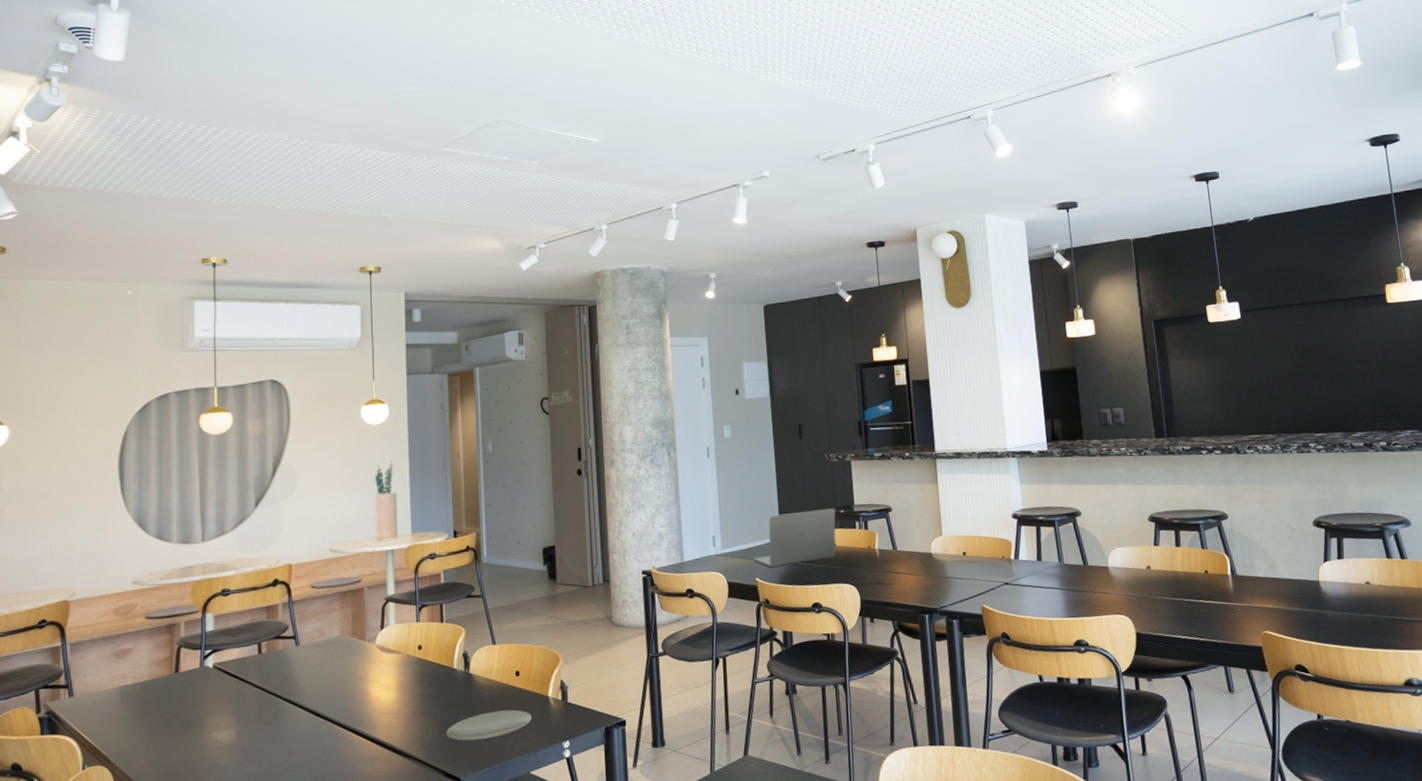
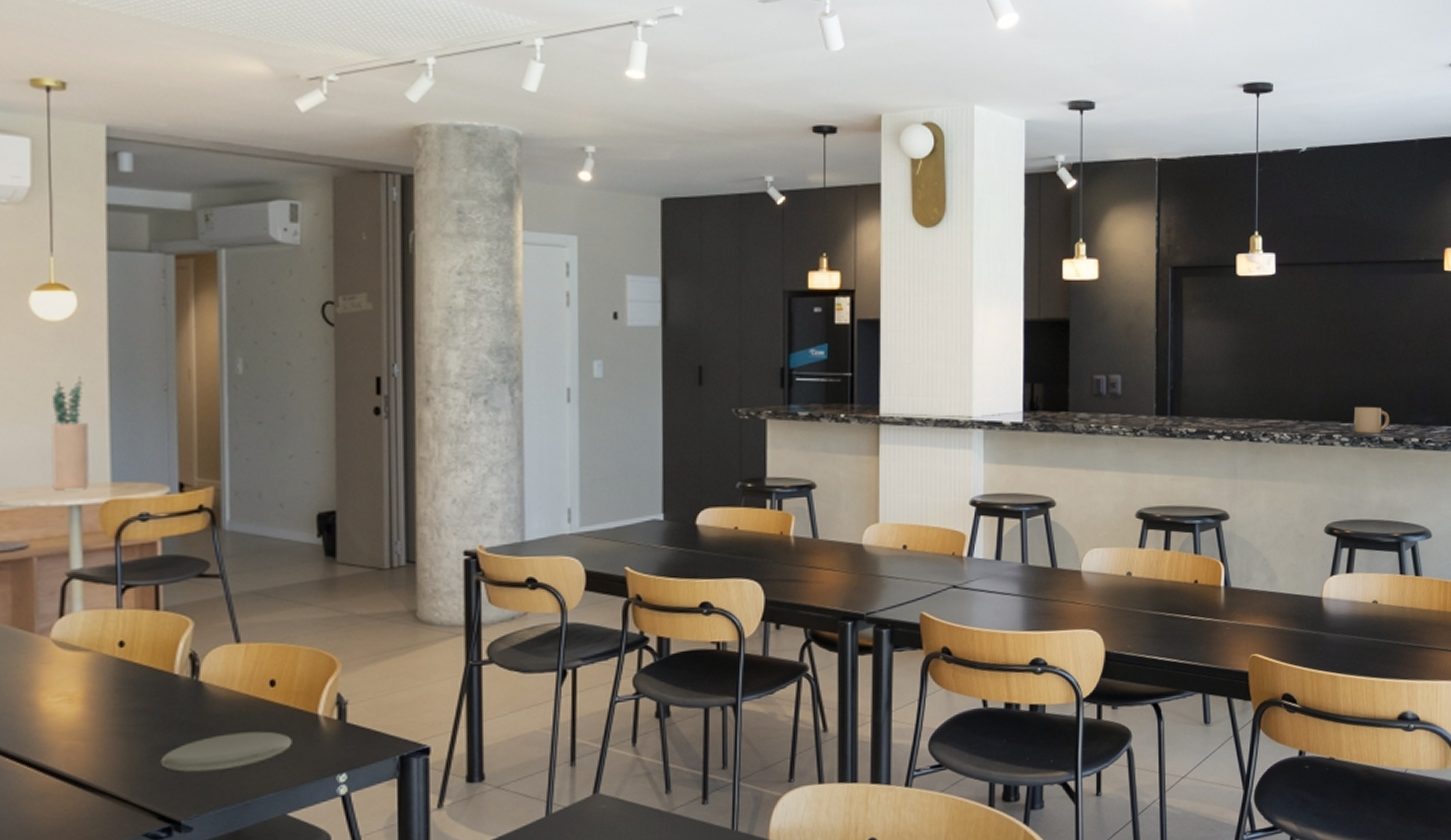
laptop: present [753,508,836,567] -> none [623,480,740,553]
mug: none [1324,418,1358,442] -> present [1353,406,1390,435]

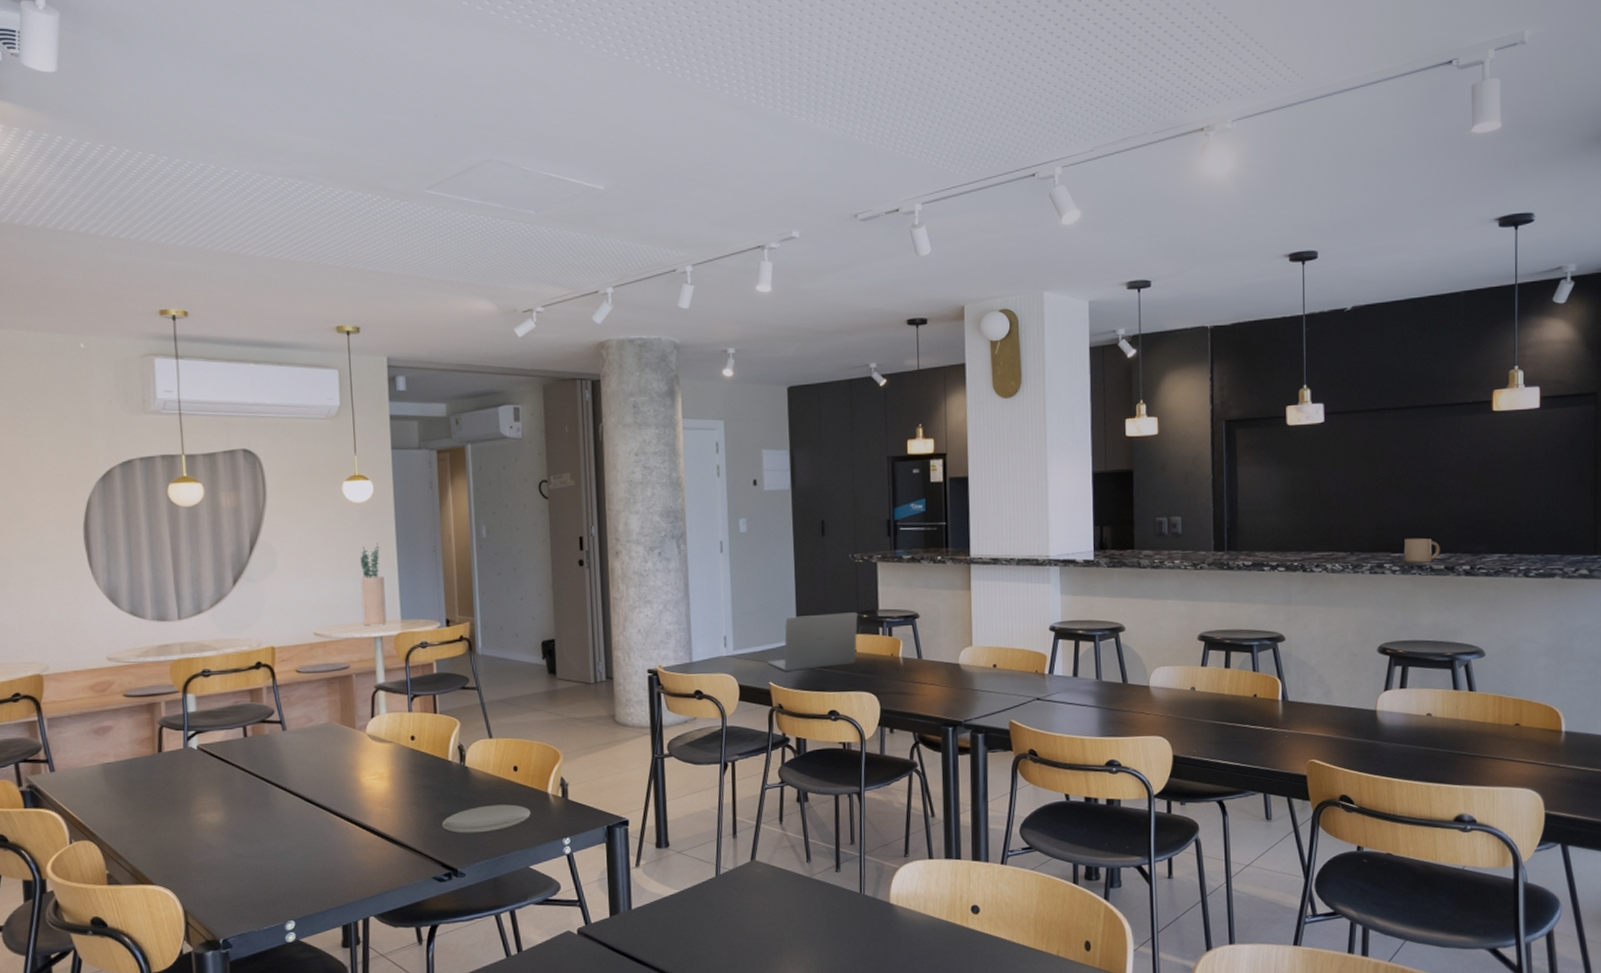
laptop: none [623,480,740,553] -> present [767,612,858,671]

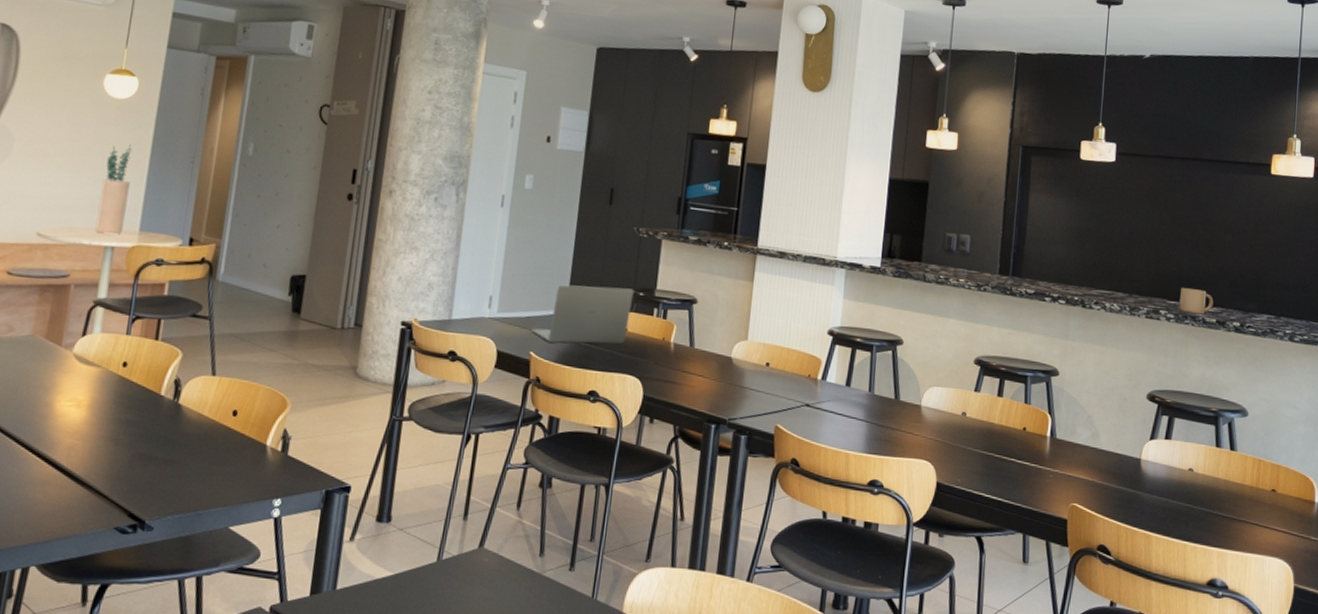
plate: present [442,804,531,835] -> none [137,451,243,484]

